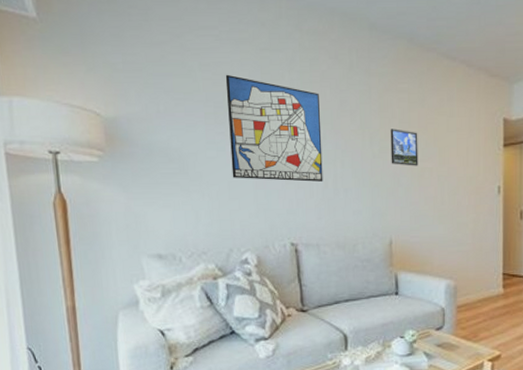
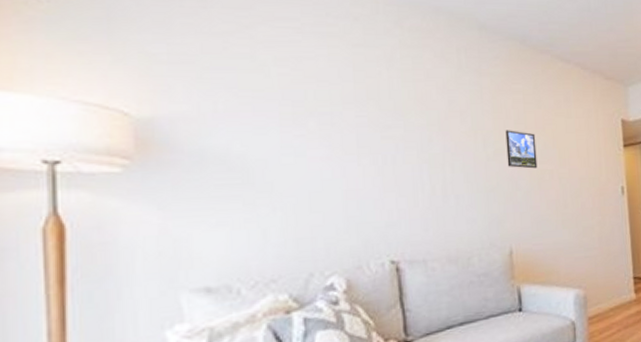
wall art: present [225,74,323,182] -> none [308,70,430,189]

